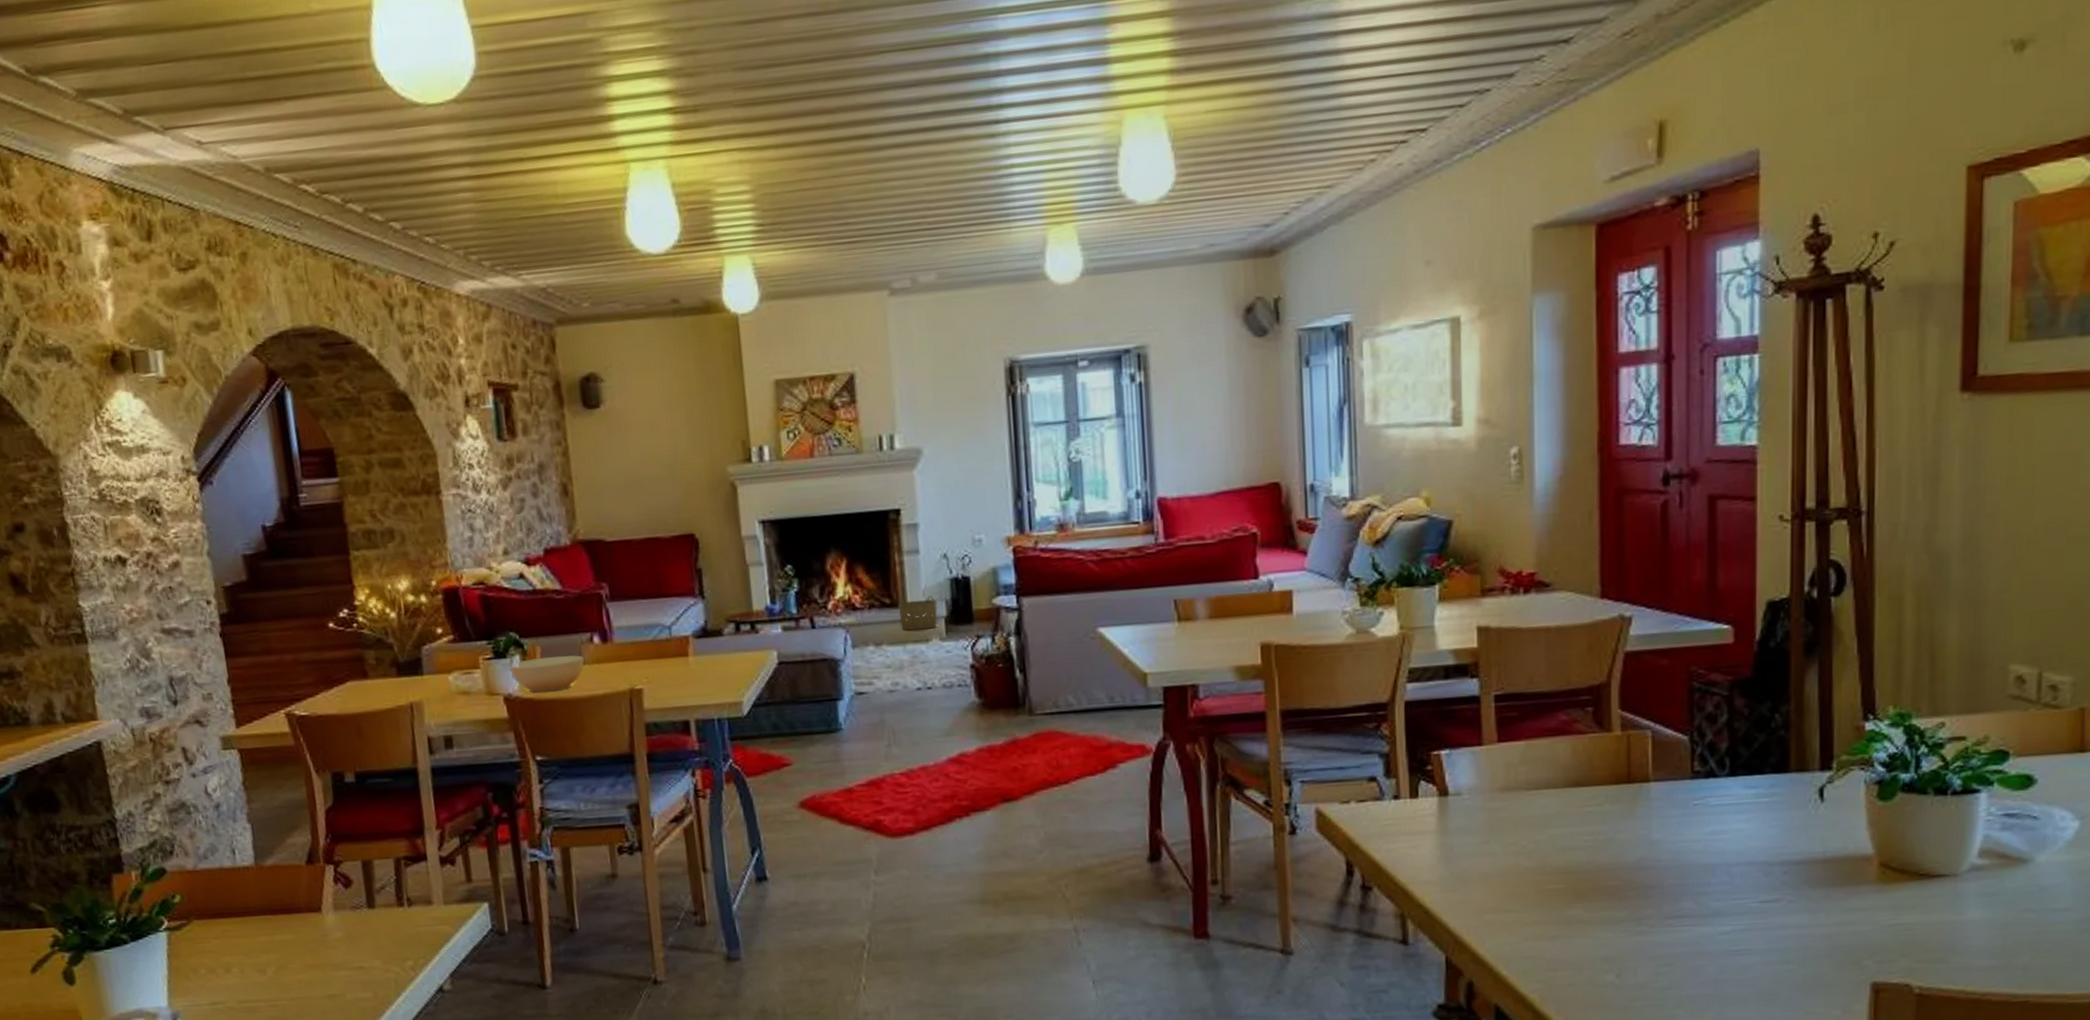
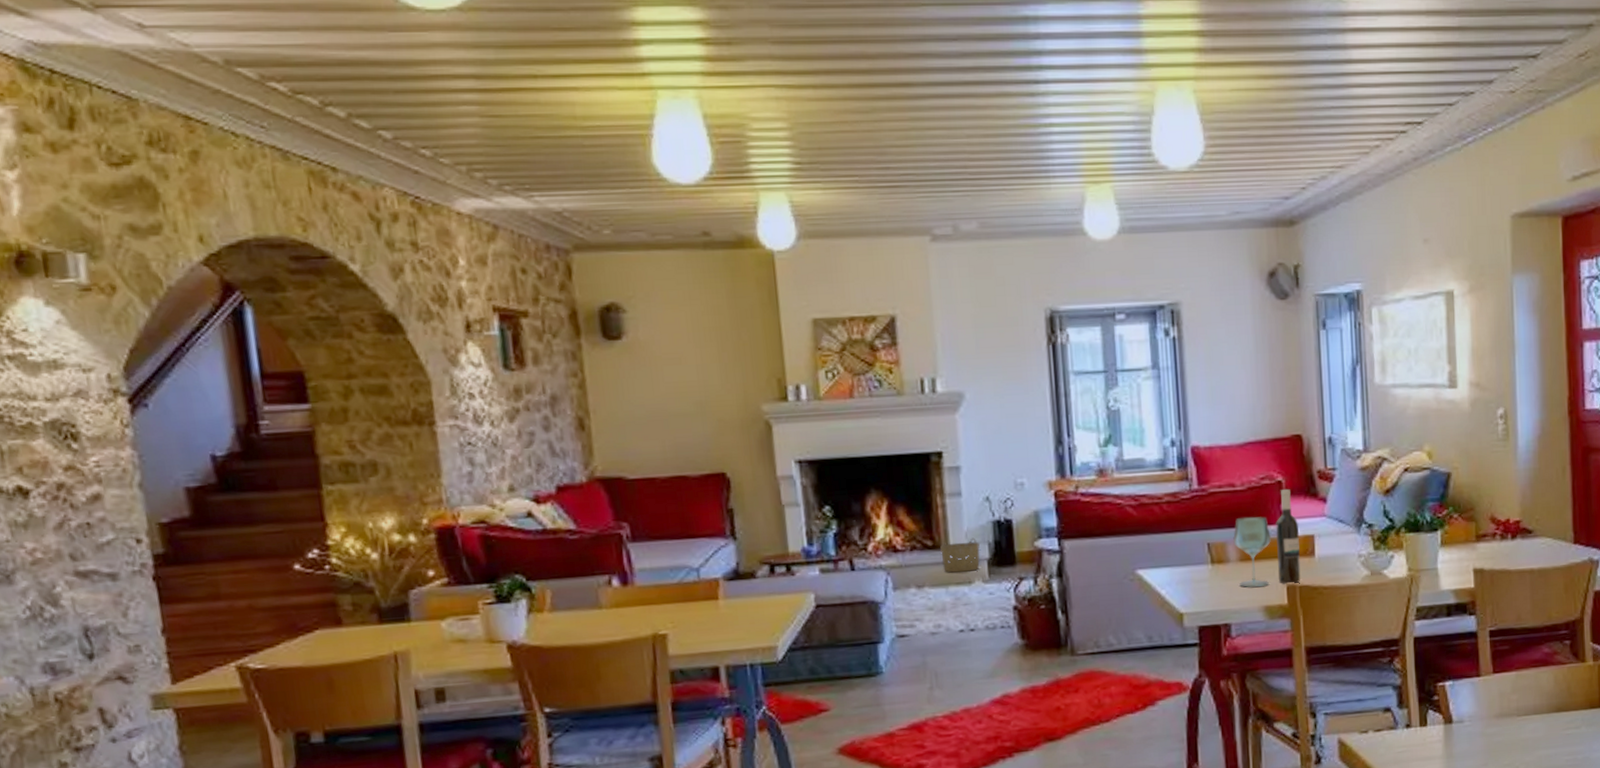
bowl: present [508,655,585,693] -> none [512,599,602,640]
wine glass: none [1202,571,1244,646] -> present [1233,516,1271,587]
wine bottle: none [1249,542,1277,643] -> present [1276,489,1301,584]

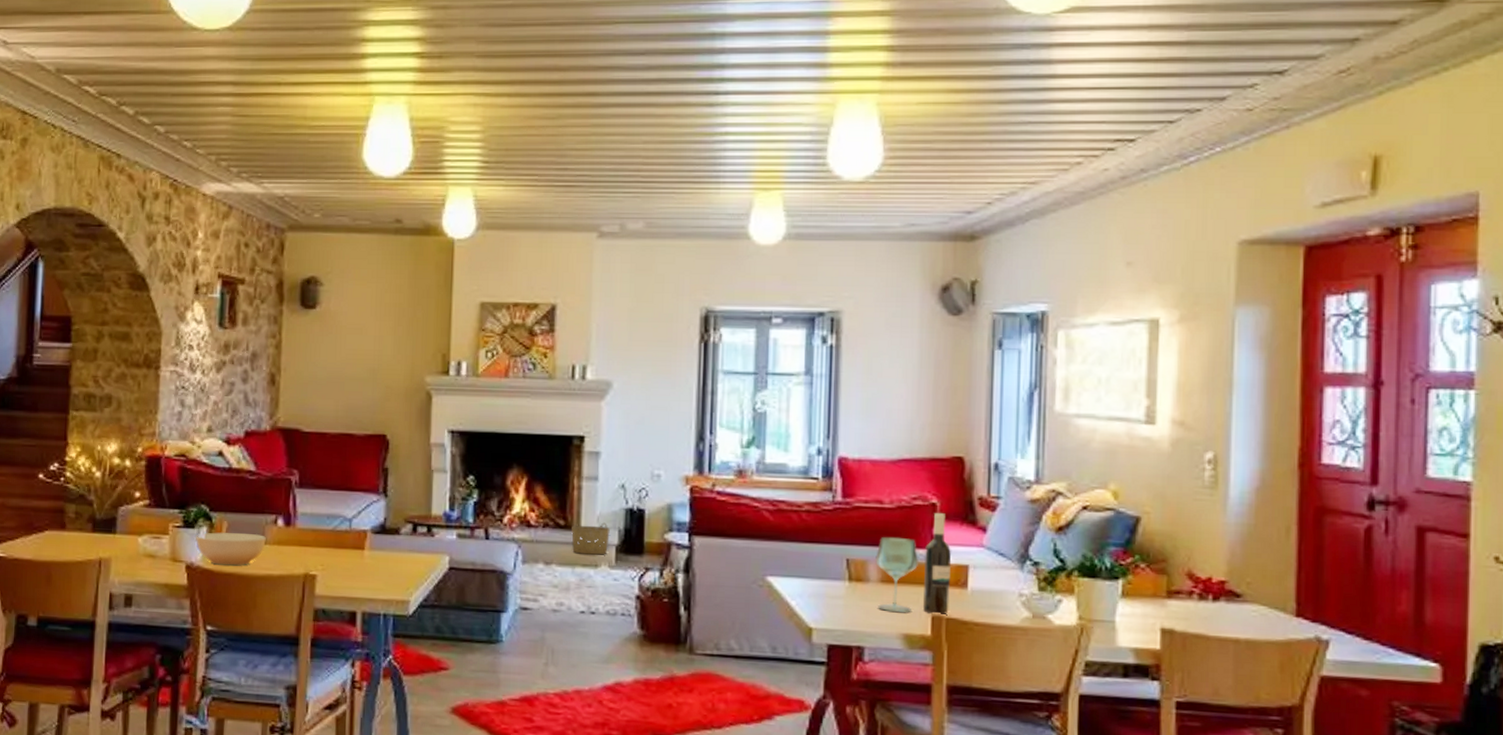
bowl: none [512,599,602,640] -> present [195,532,267,566]

